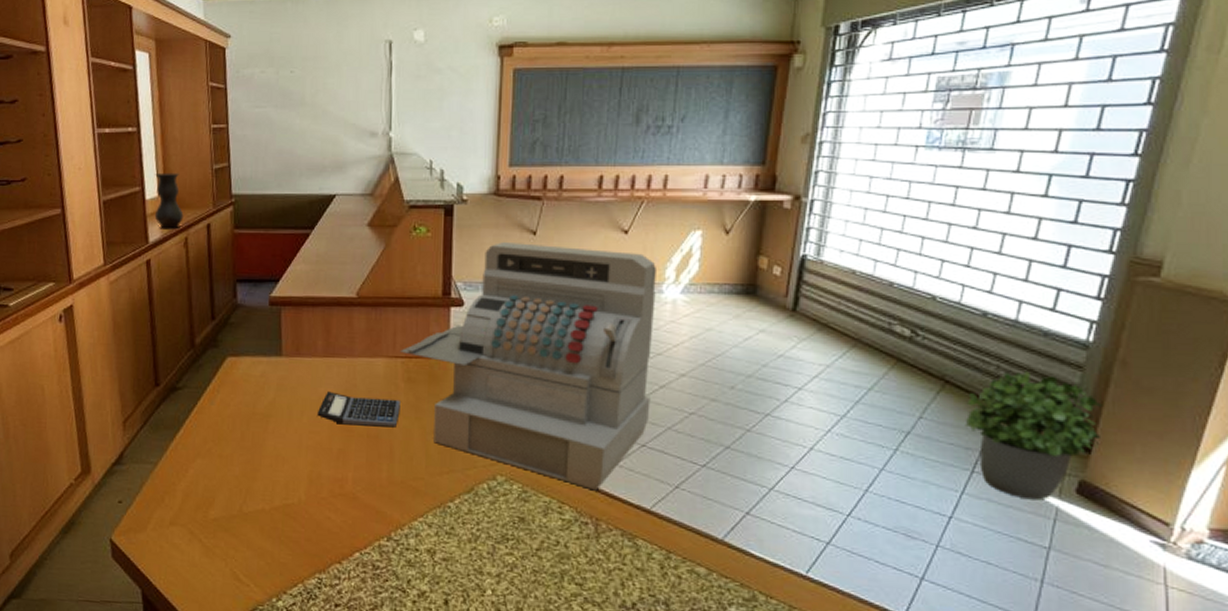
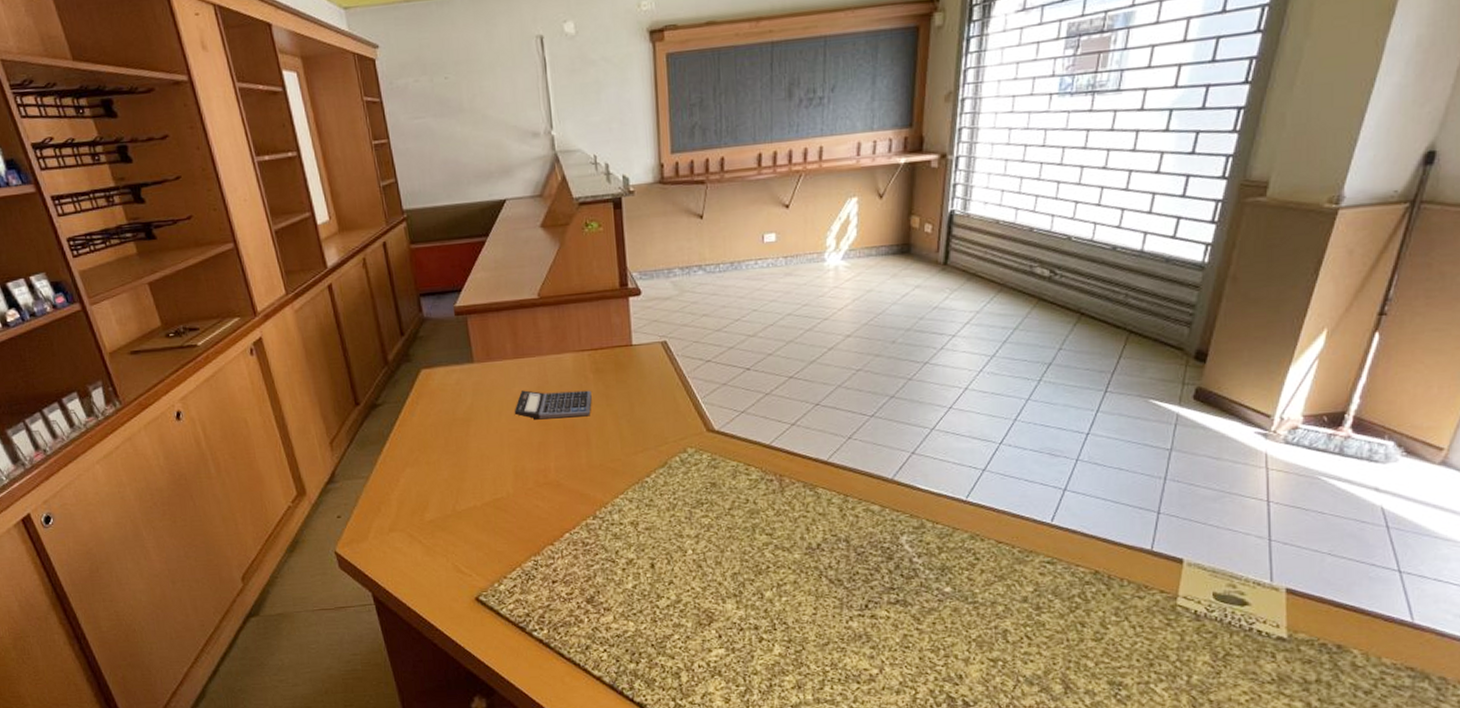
vase: present [154,172,184,229] -> none [322,194,359,252]
cash register: present [399,241,656,491] -> none [585,225,821,451]
potted plant: present [965,371,1104,500] -> none [1098,296,1217,410]

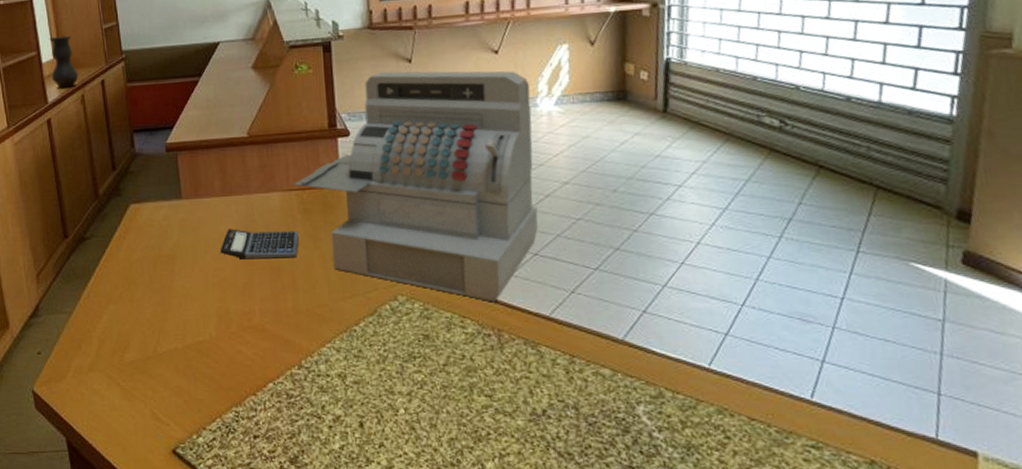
vase: none [322,194,359,252] -> present [48,35,79,89]
cash register: none [585,225,821,451] -> present [293,71,538,303]

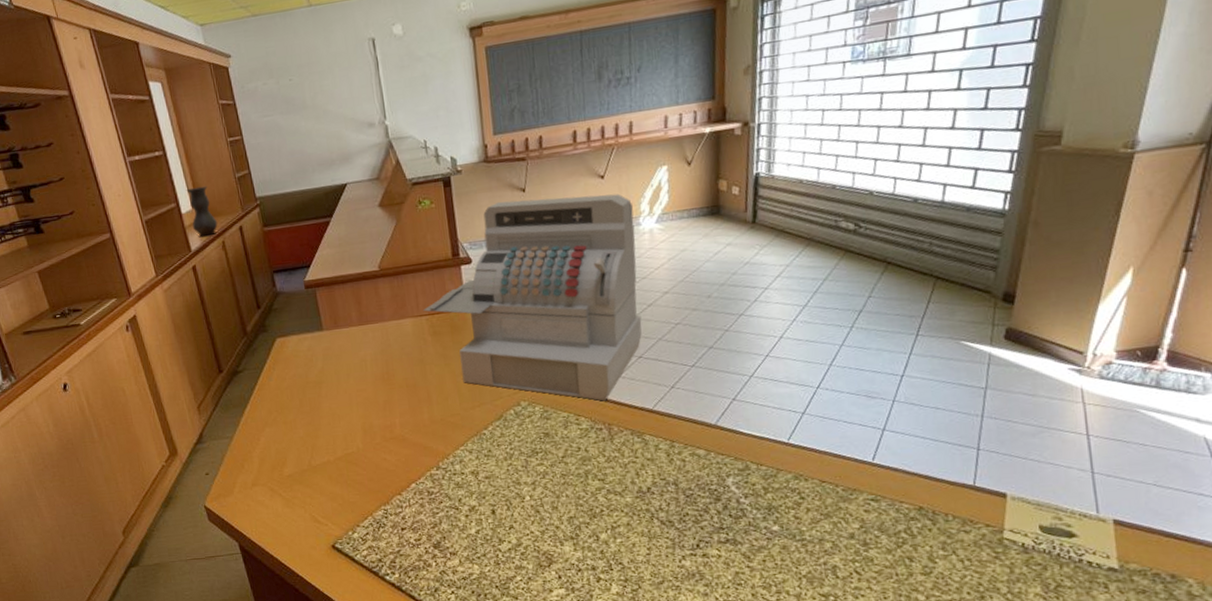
calculator: present [220,228,299,260] -> none [361,351,431,380]

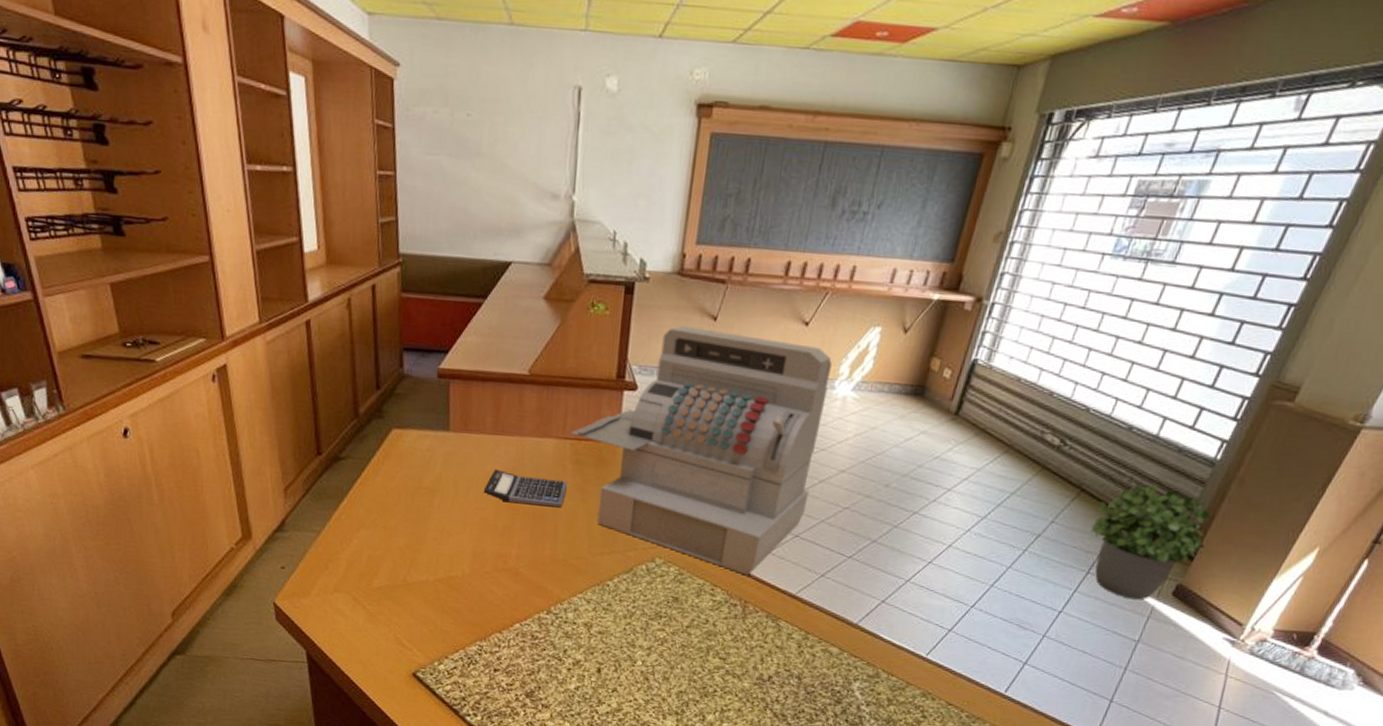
vase: present [185,185,218,237] -> none [313,222,346,288]
calculator: none [361,351,431,380] -> present [483,469,567,508]
potted plant: none [907,243,1022,351] -> present [1090,483,1215,600]

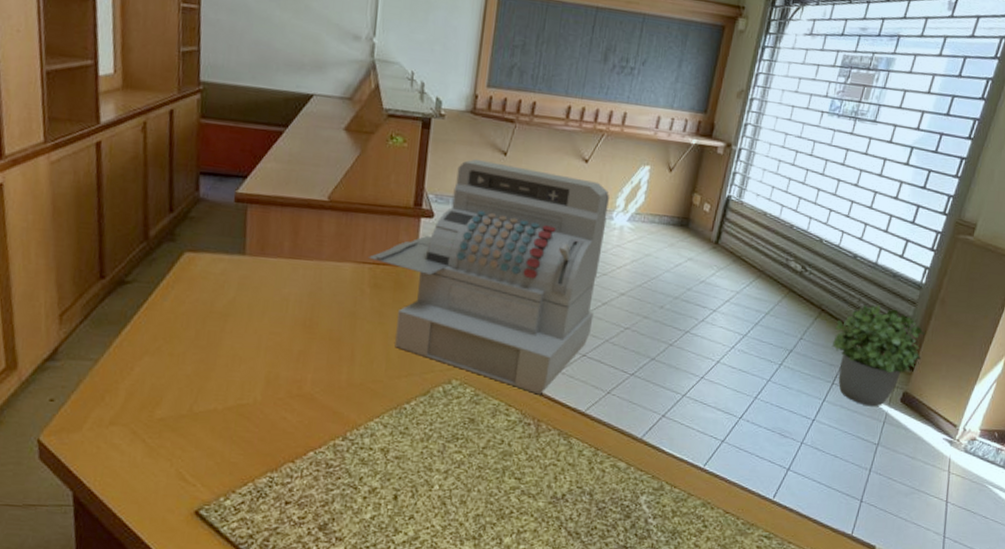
calculator: present [483,469,567,508] -> none [278,293,365,332]

